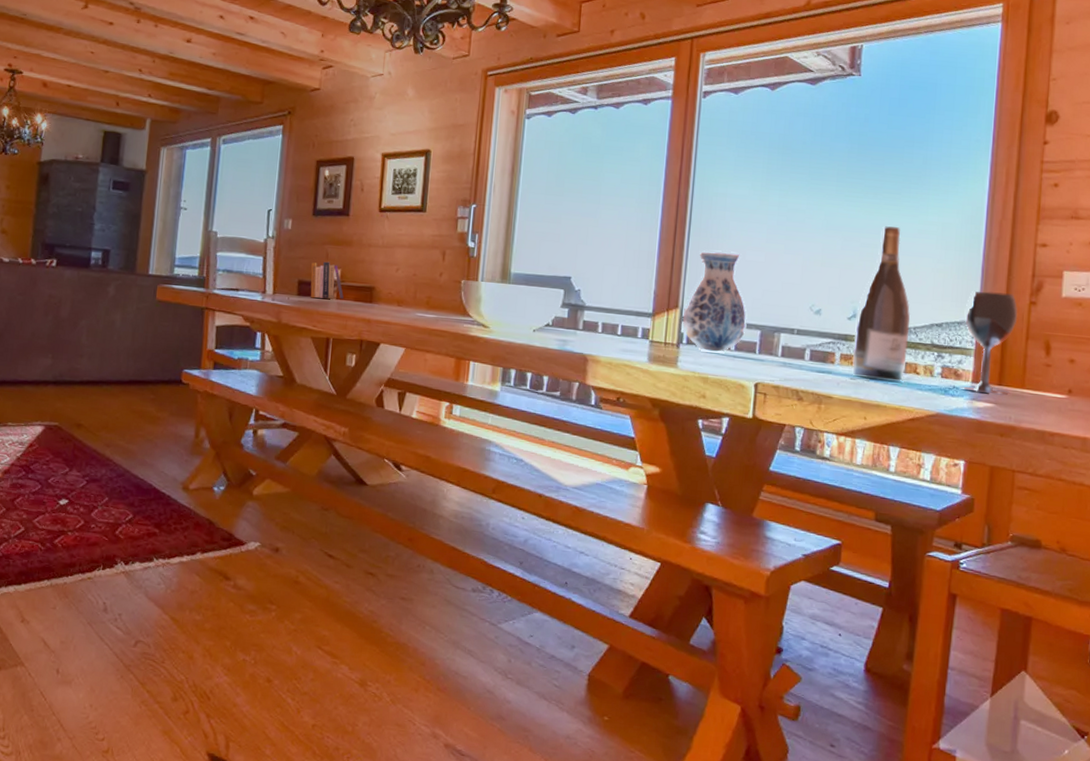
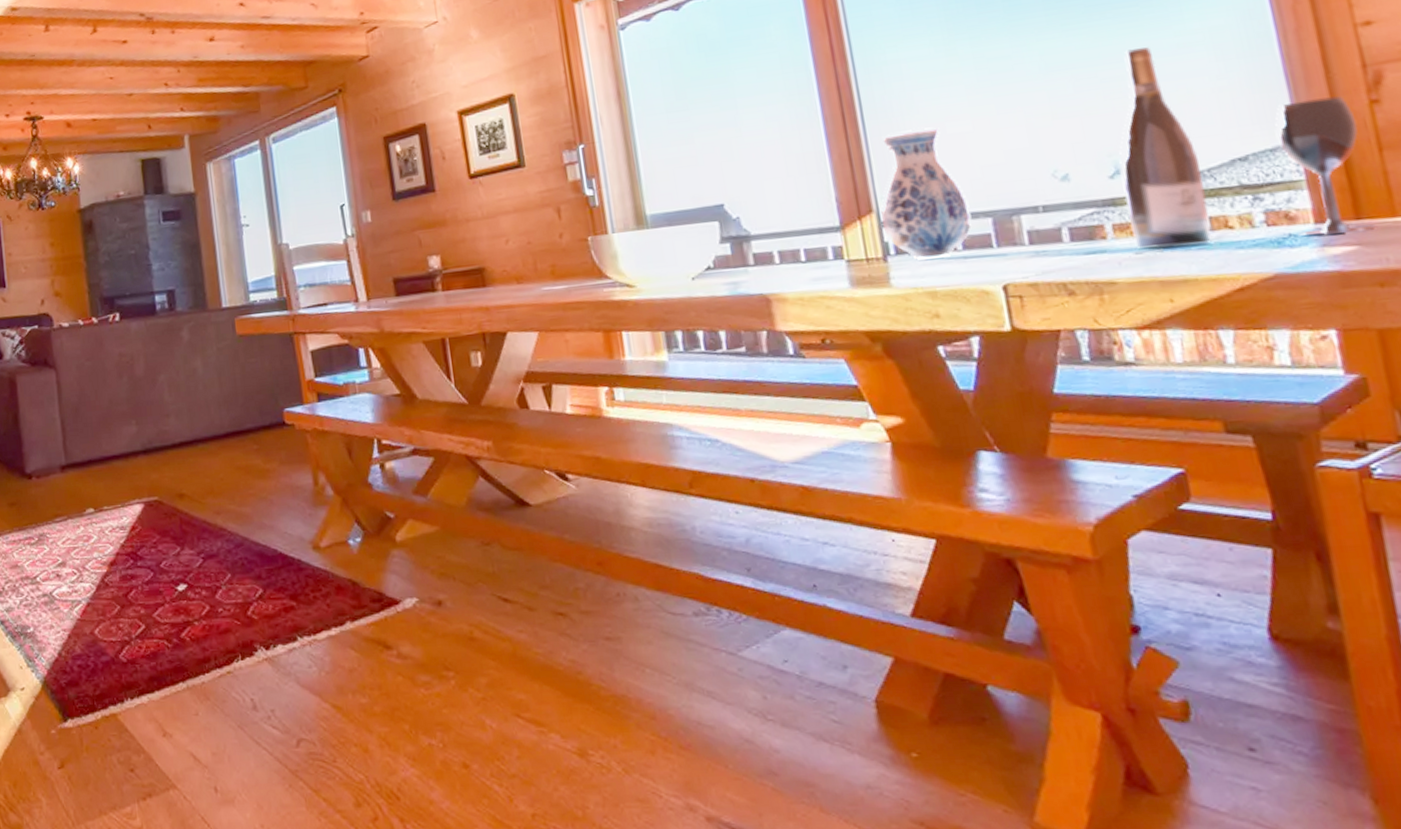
books: present [310,261,344,299] -> none [404,249,452,296]

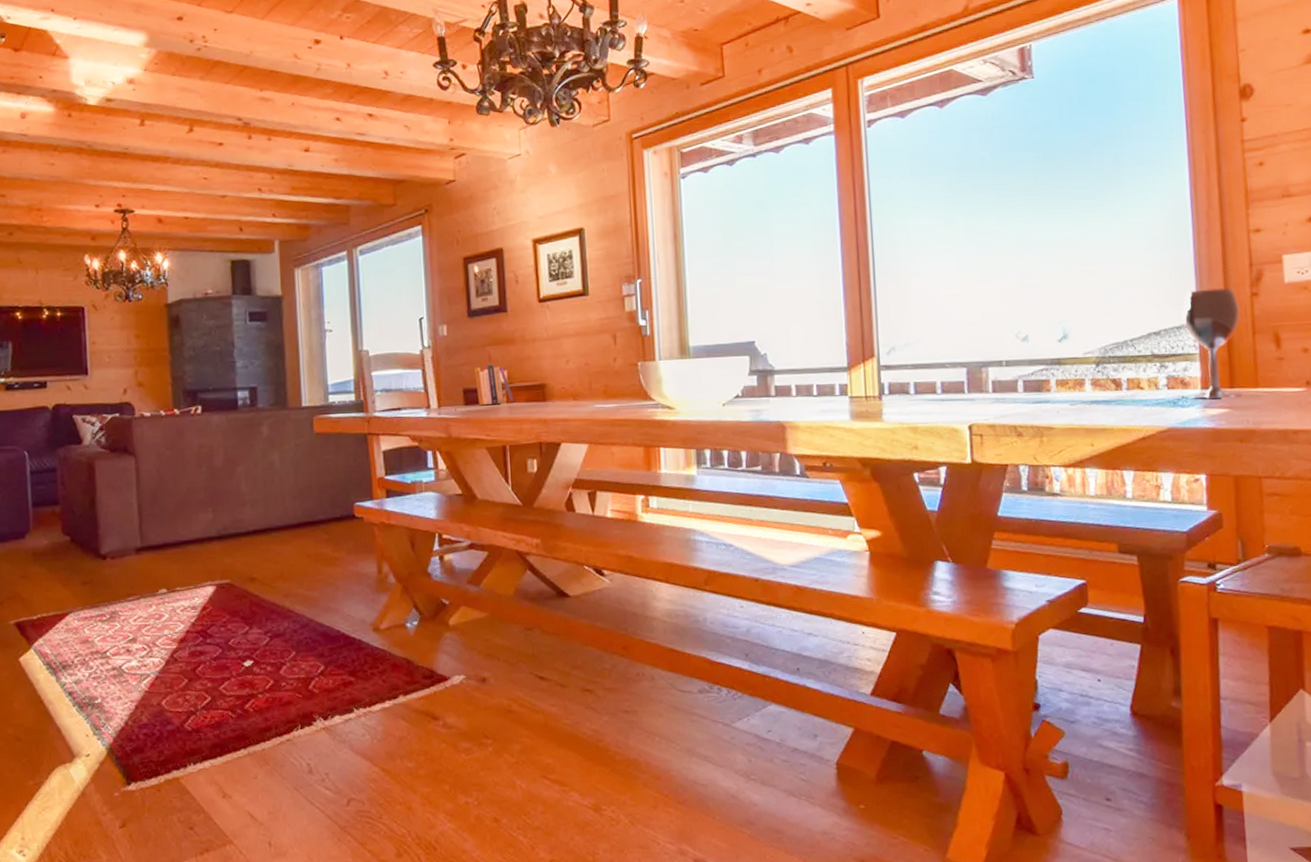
books: none [404,249,452,296] -> present [475,364,515,406]
vase: present [881,127,972,258] -> none [881,288,951,399]
wine bottle: present [1119,47,1212,249] -> none [1066,235,1127,402]

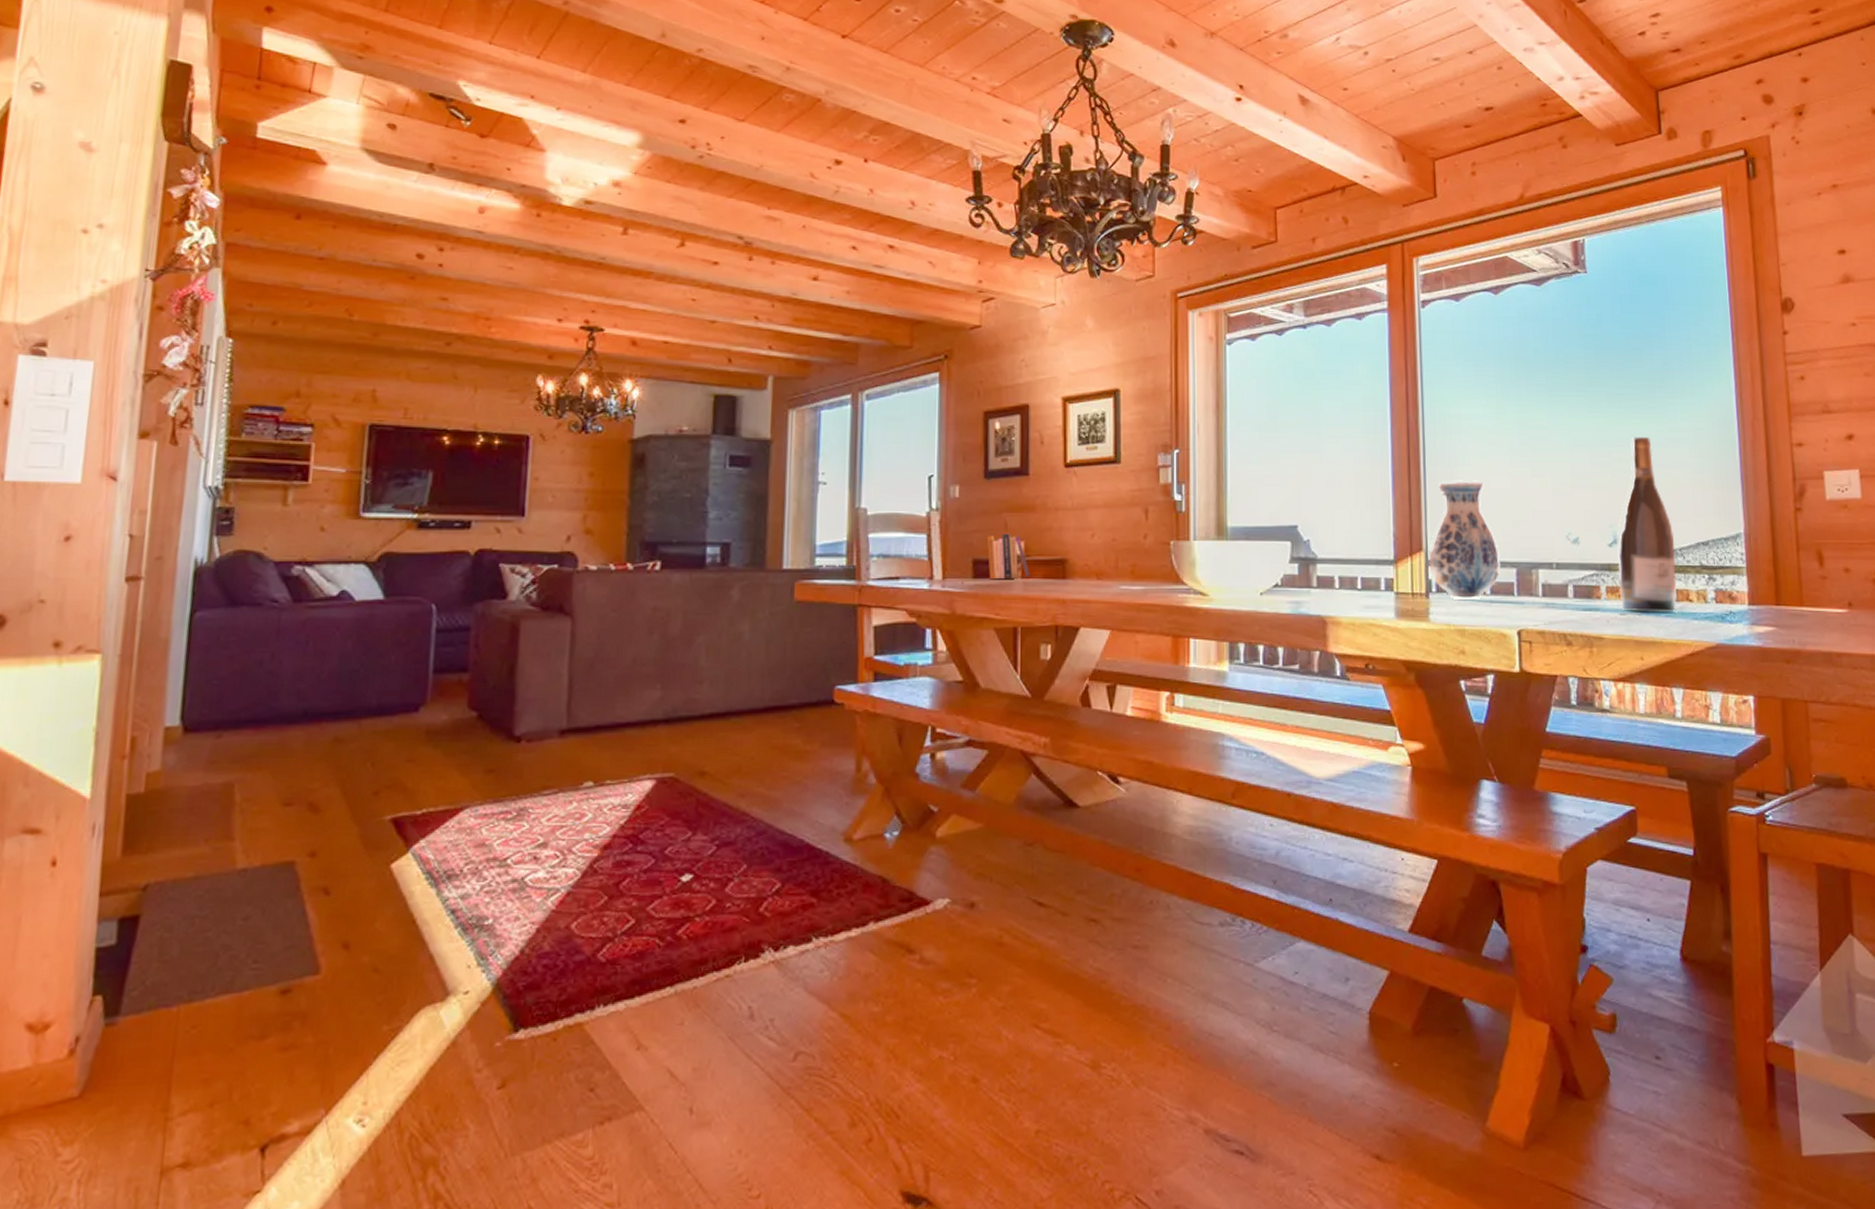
vase: none [881,288,951,399] -> present [1429,480,1501,598]
wine bottle: none [1066,235,1127,402] -> present [1617,437,1677,613]
wine glass: present [1182,288,1242,400] -> none [1729,501,1788,616]

